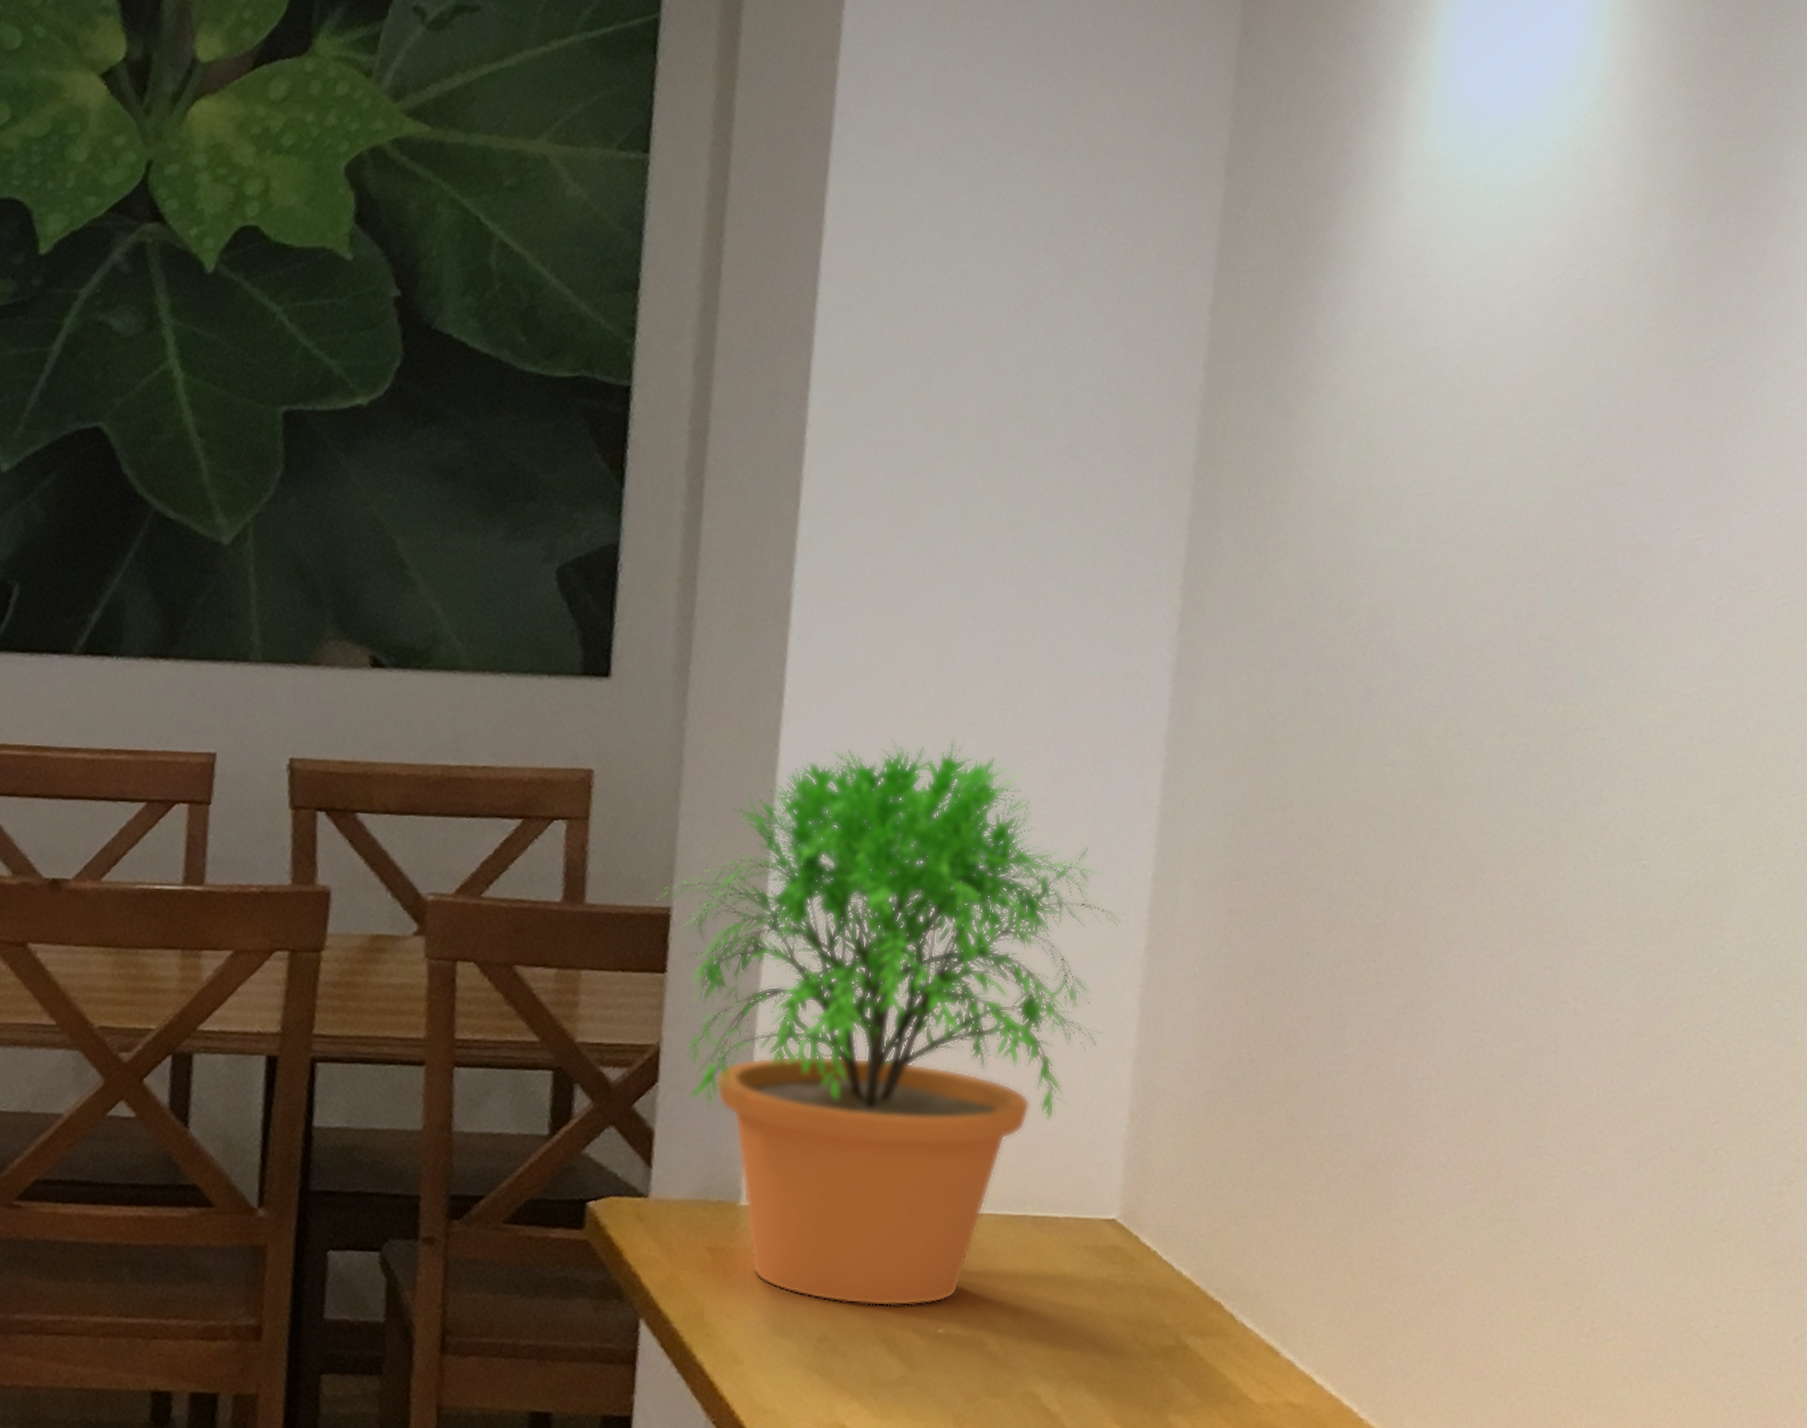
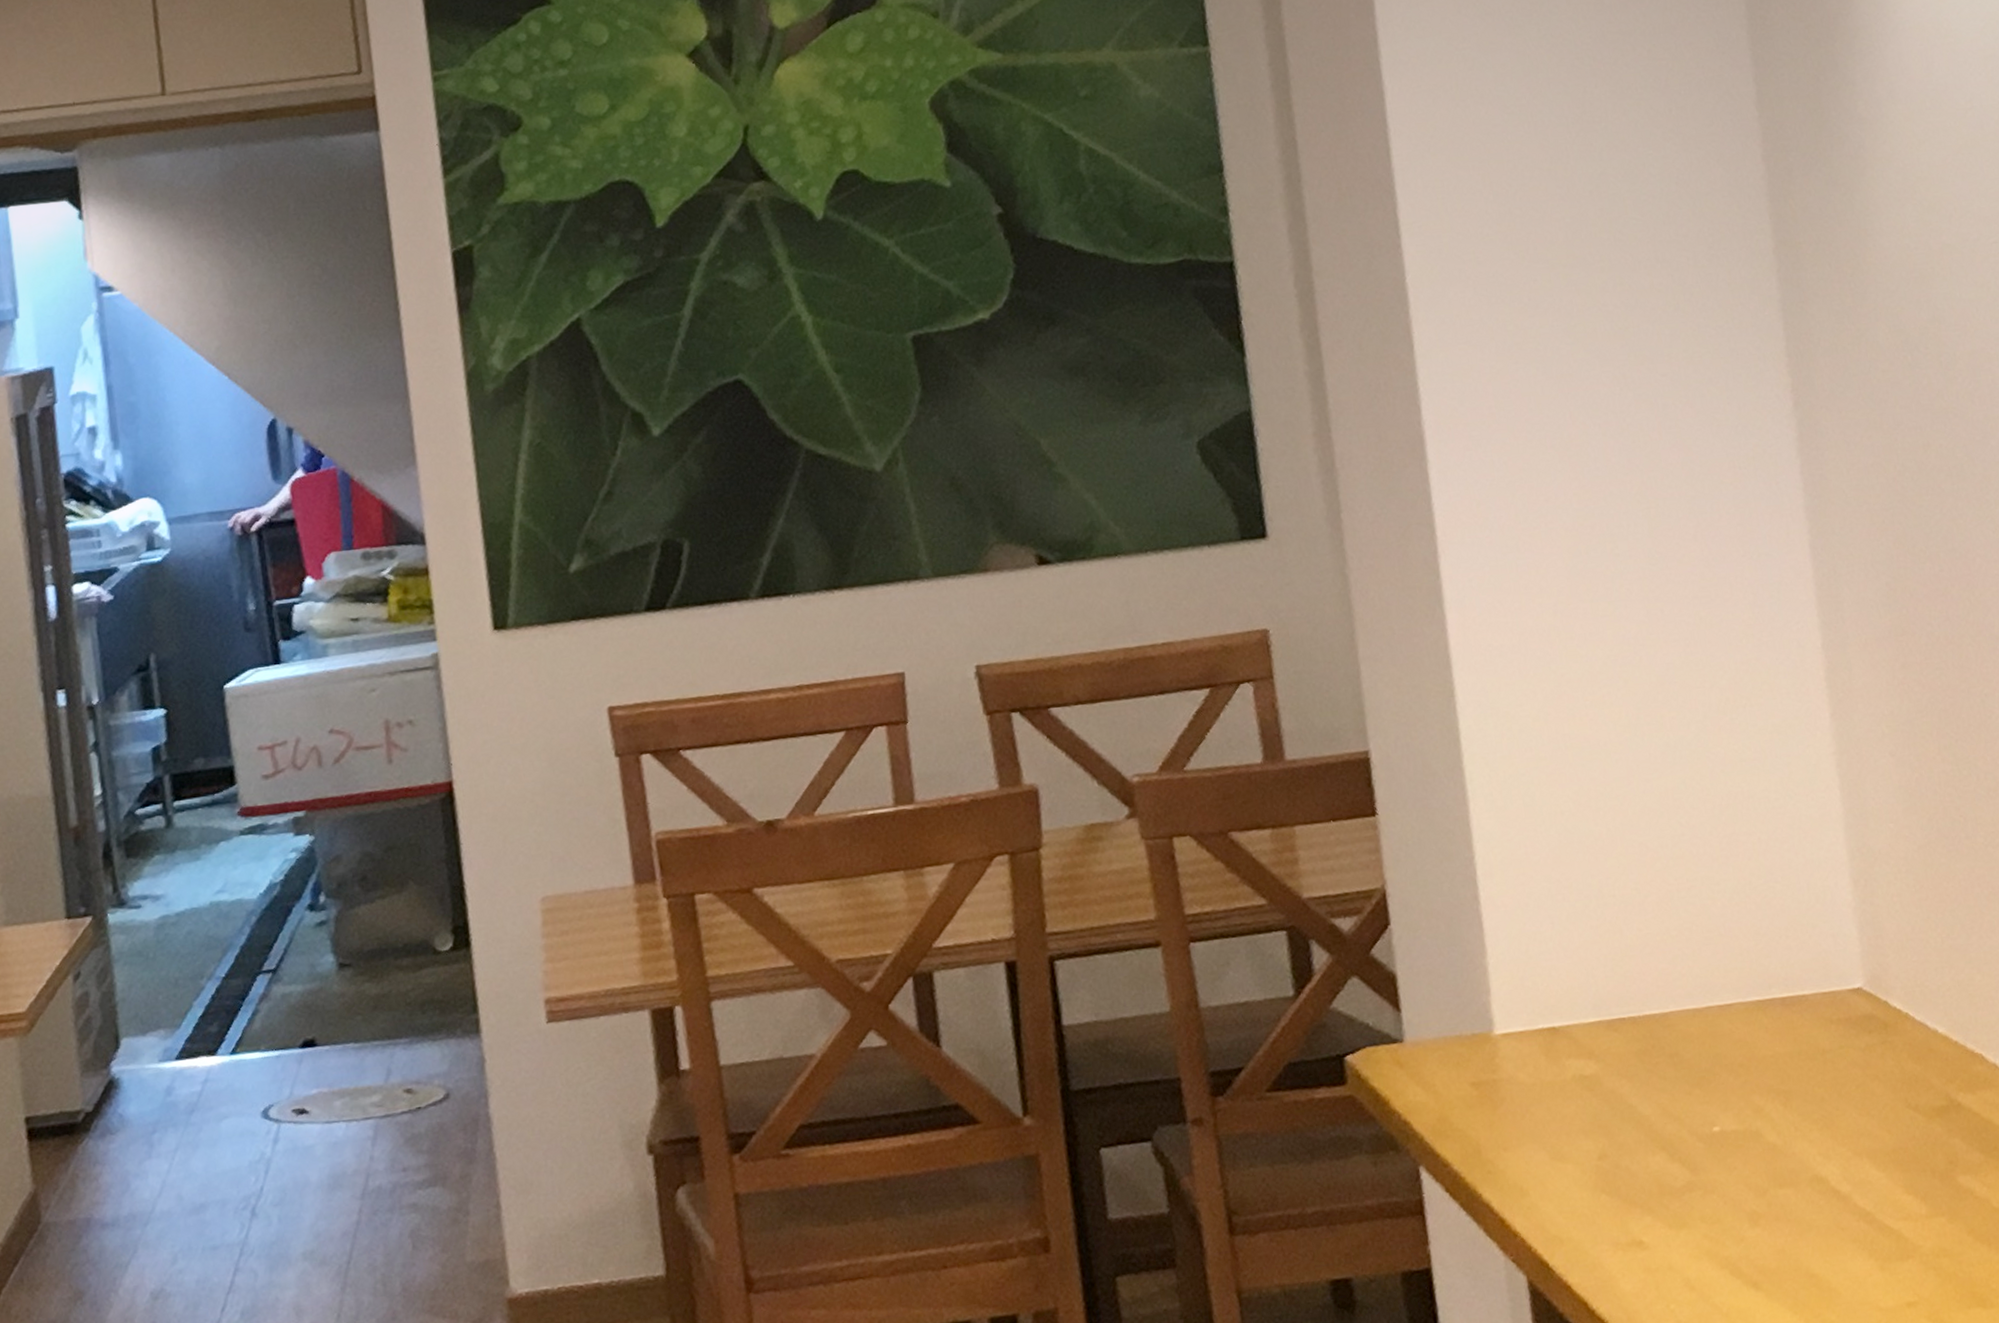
potted plant: present [656,737,1124,1307] -> none [1353,542,1811,1118]

